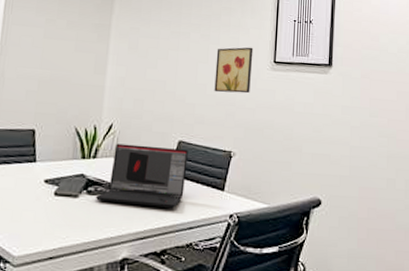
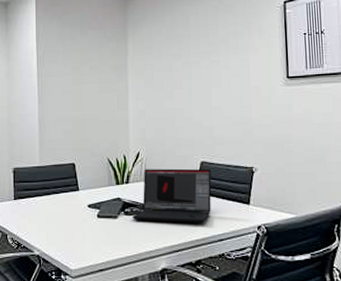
wall art: present [214,47,254,94] -> none [228,66,265,113]

